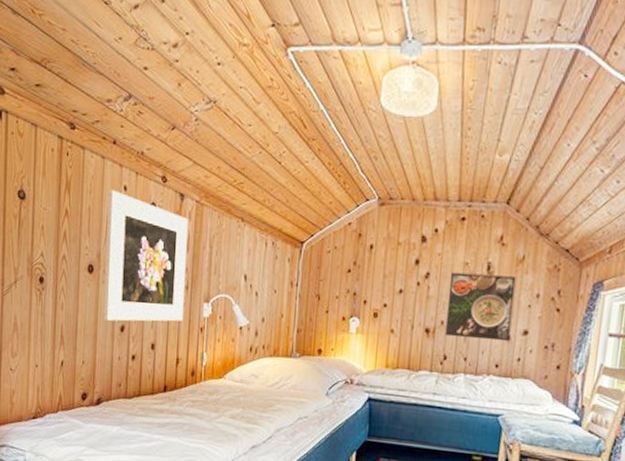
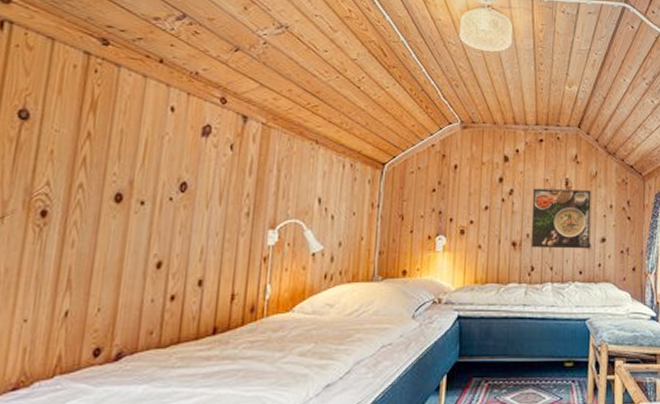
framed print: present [103,189,188,322] -> none [132,110,251,257]

